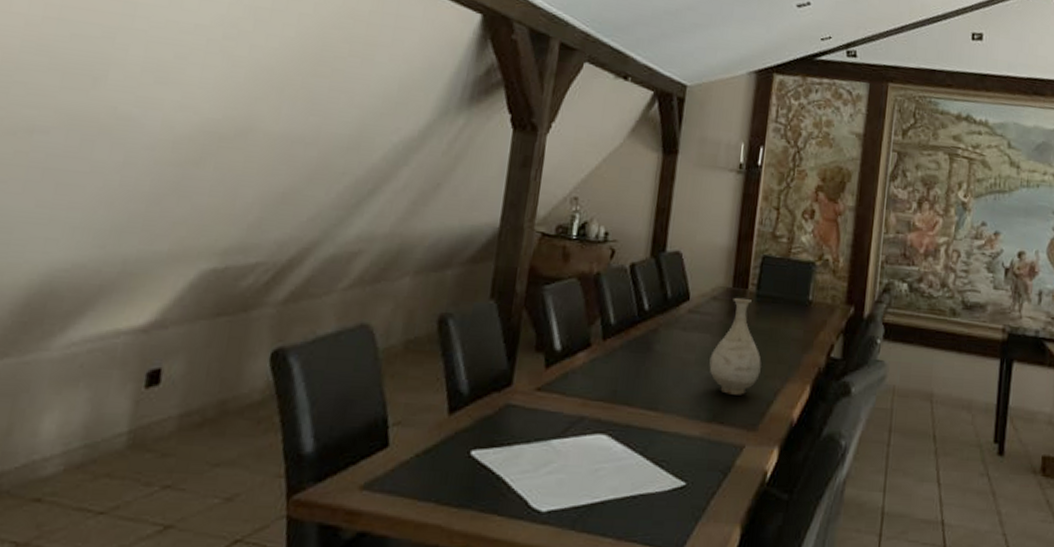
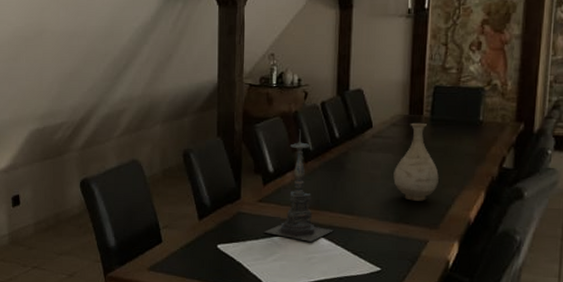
candle holder: none [538,297,631,447] -> present [263,130,334,242]

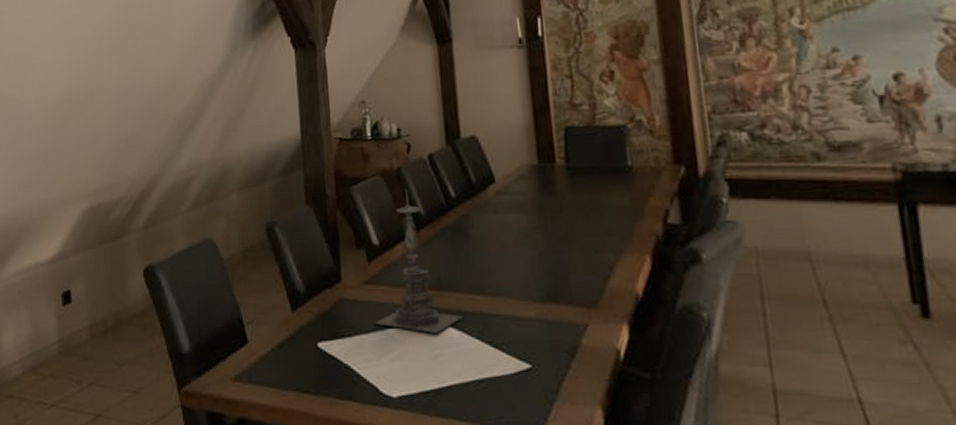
vase: present [393,122,439,201] -> none [529,172,589,273]

